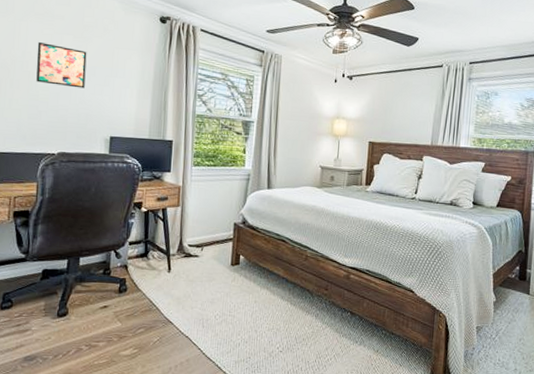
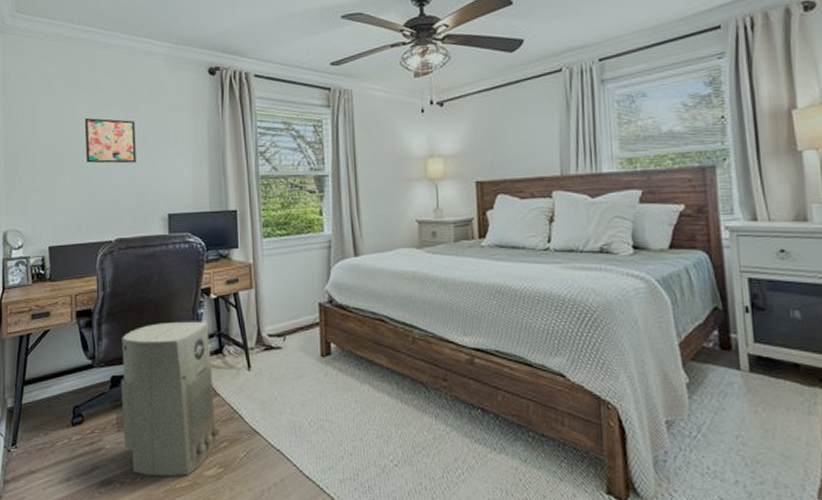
air purifier: none [49,228,139,355] -> present [120,321,221,476]

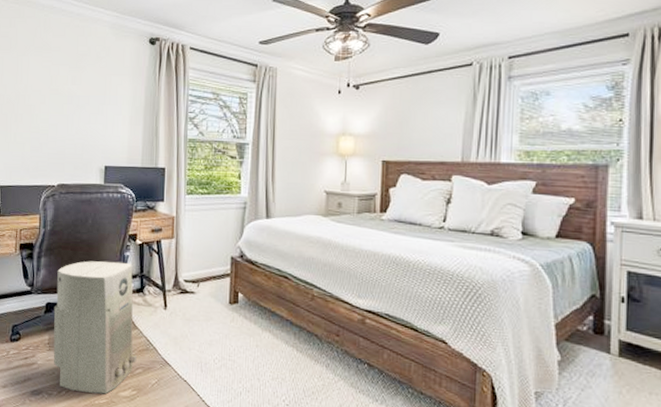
wall art: present [84,117,136,164] -> none [37,74,82,118]

